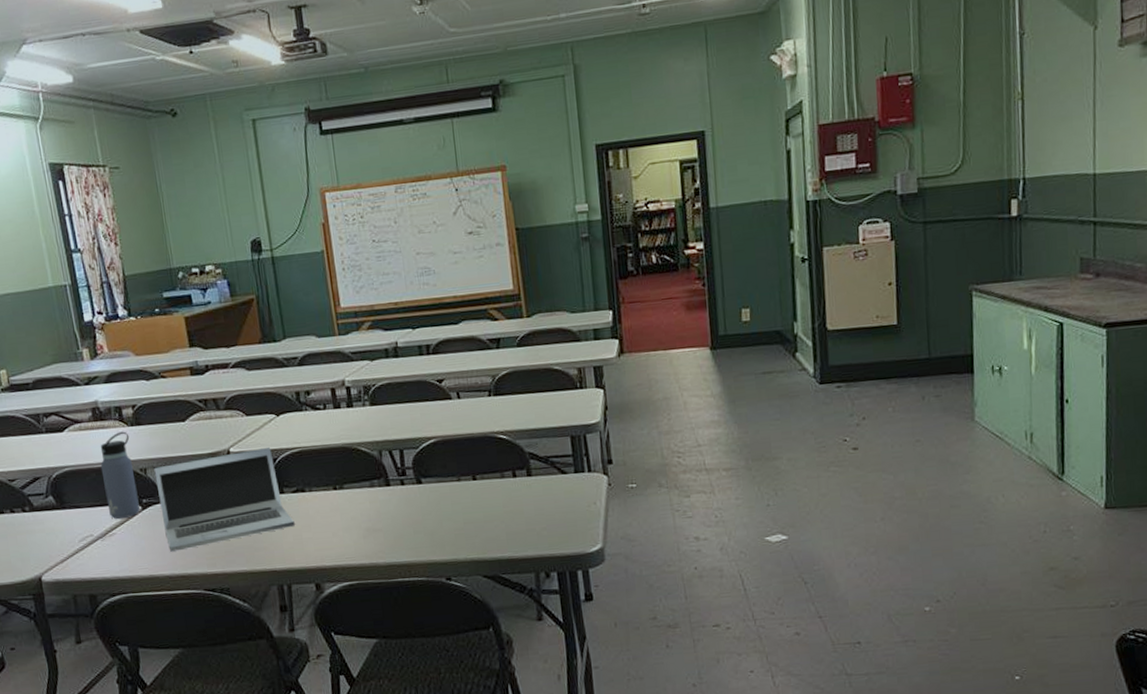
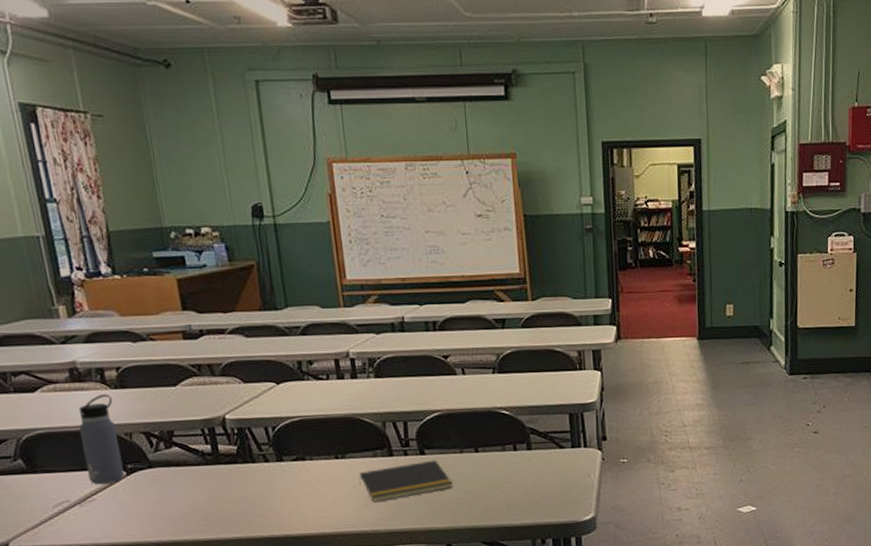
laptop: present [154,446,295,552] -> none [140,414,294,518]
notepad: none [357,489,451,534] -> present [359,460,453,502]

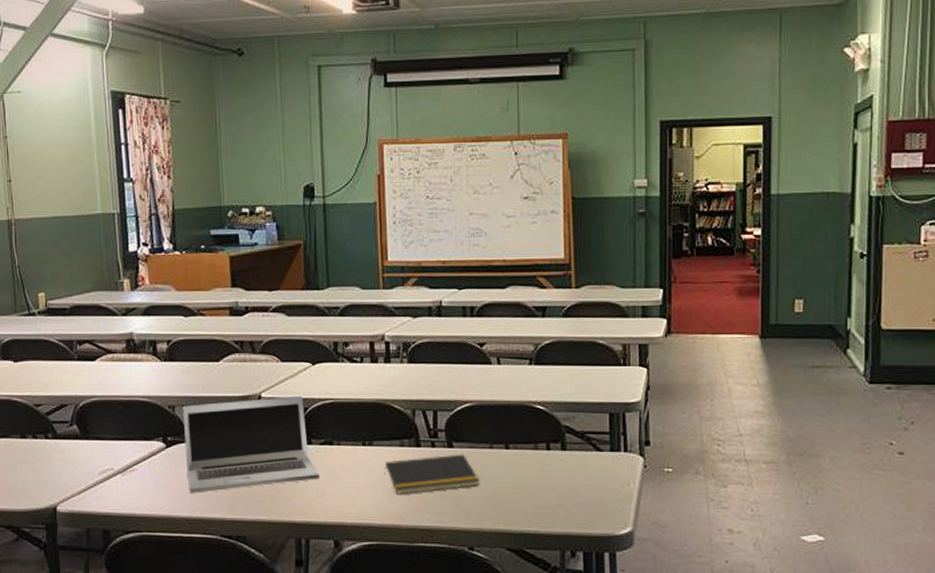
water bottle: present [78,394,124,485] -> none [129,366,164,455]
laptop: none [140,414,294,518] -> present [182,395,319,493]

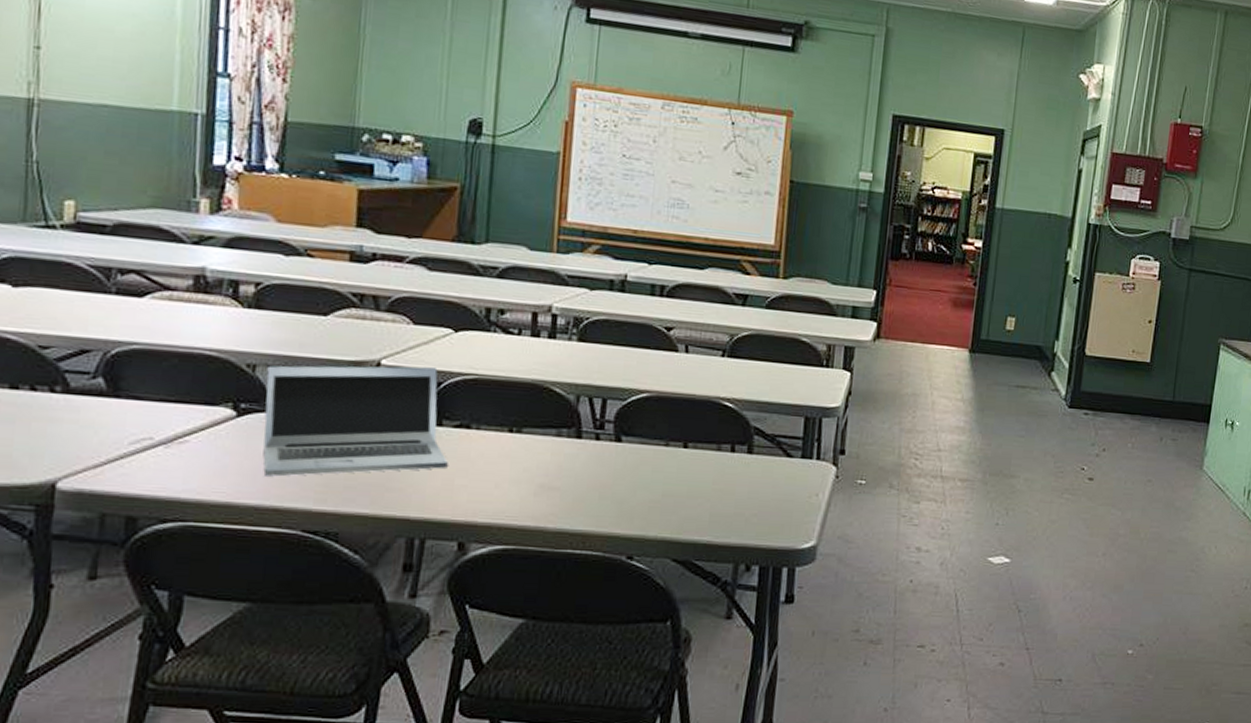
notepad: present [384,454,480,494] -> none [533,449,649,492]

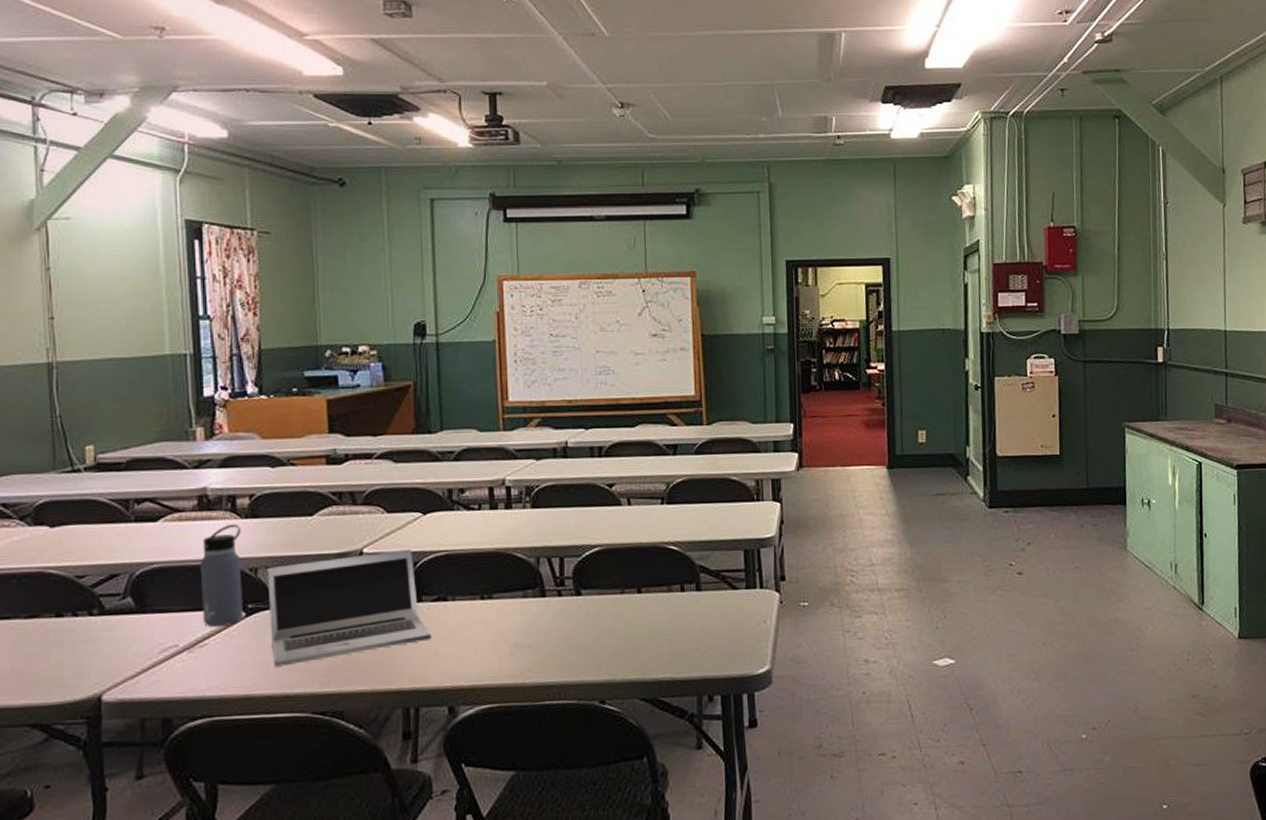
water bottle: none [186,312,242,424] -> present [200,524,243,627]

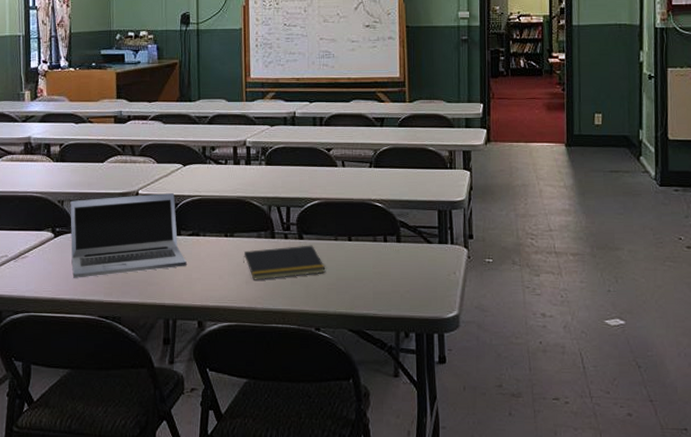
water bottle: present [200,524,243,627] -> none [24,166,53,244]
notepad: none [506,601,611,650] -> present [243,245,326,280]

